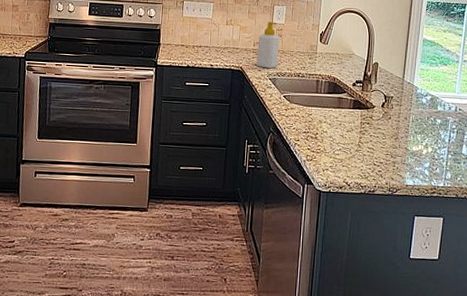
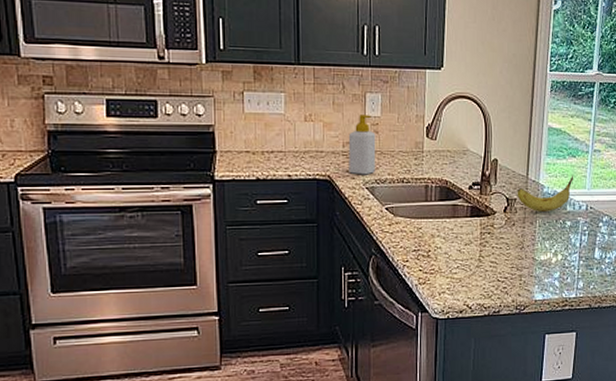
fruit: none [394,80,445,110] -> present [517,175,574,212]

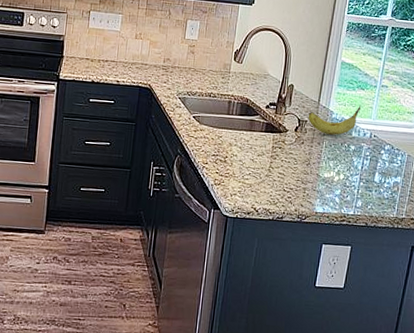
soap bottle: present [348,115,376,175] -> none [166,37,192,87]

